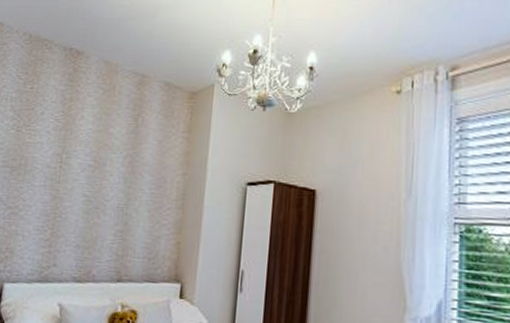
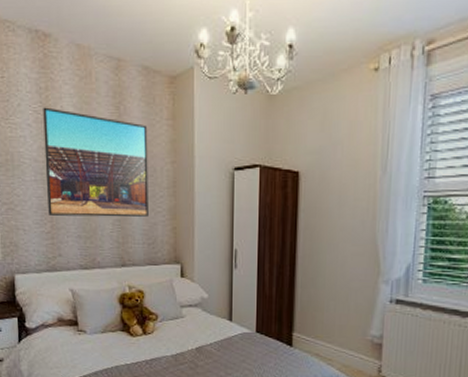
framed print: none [50,116,163,229] -> present [43,107,148,217]

